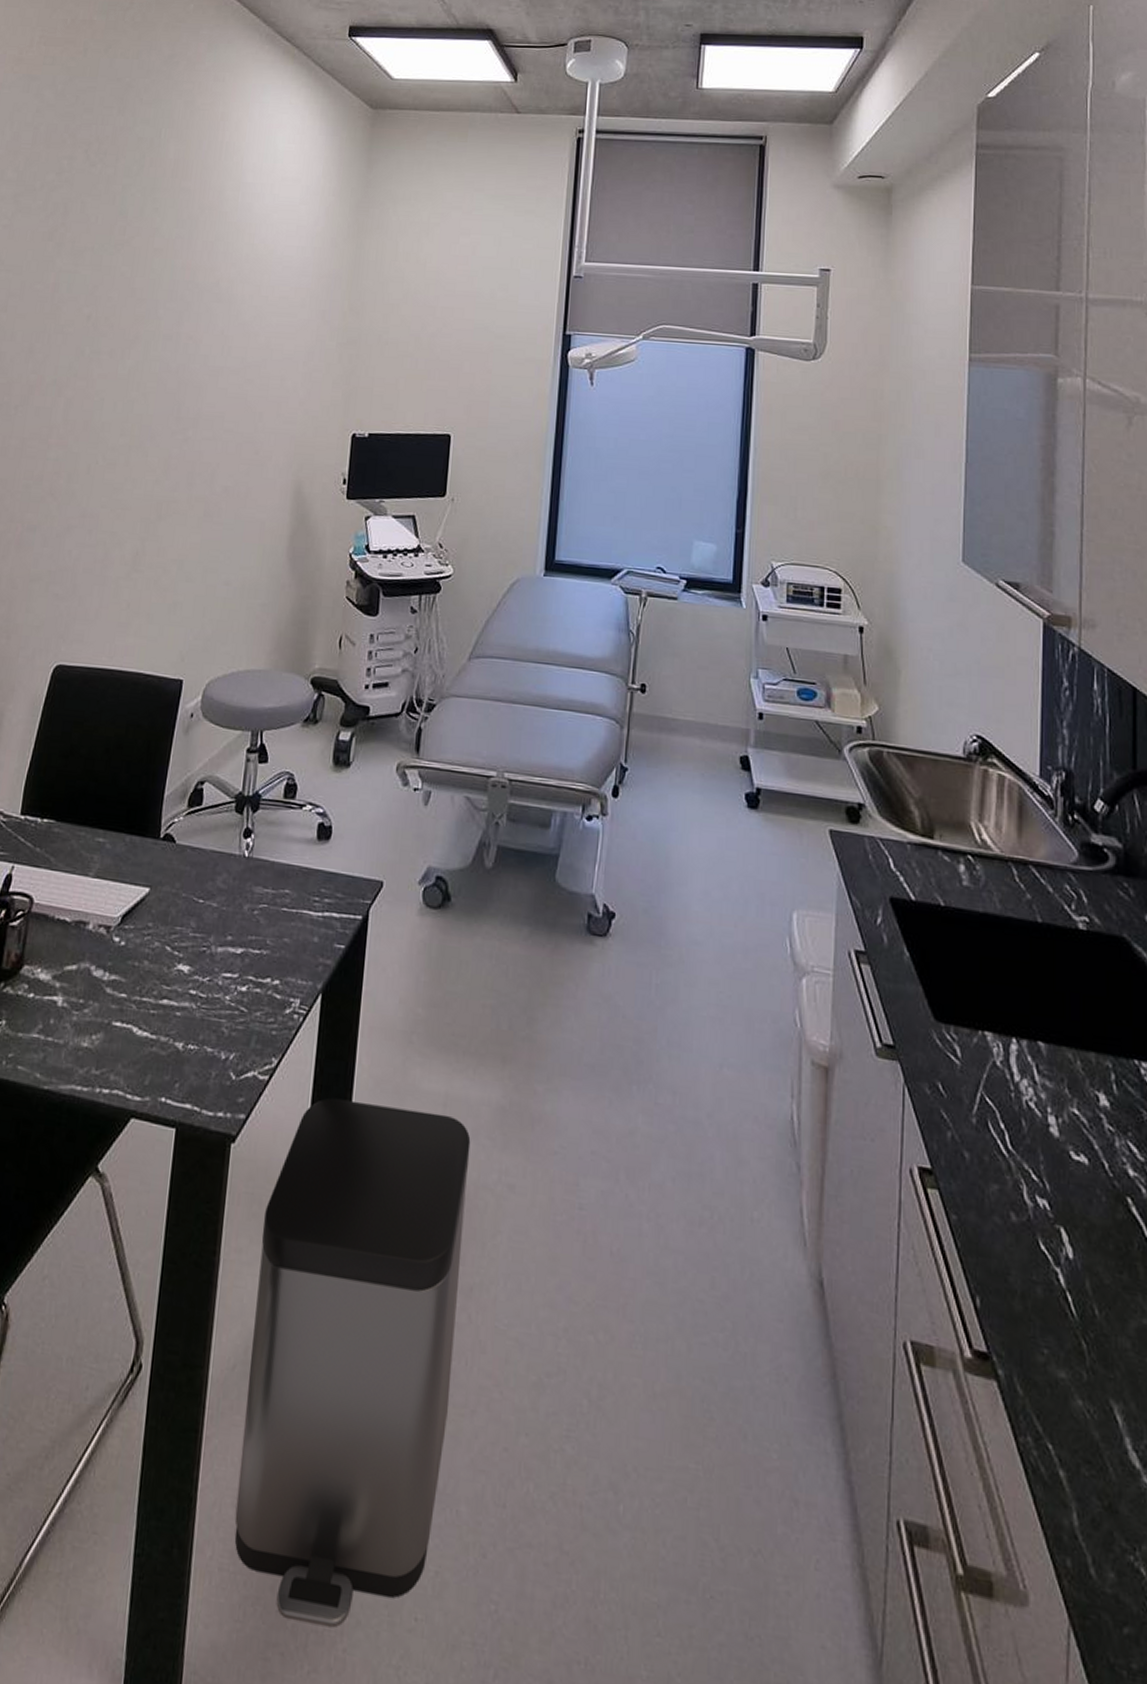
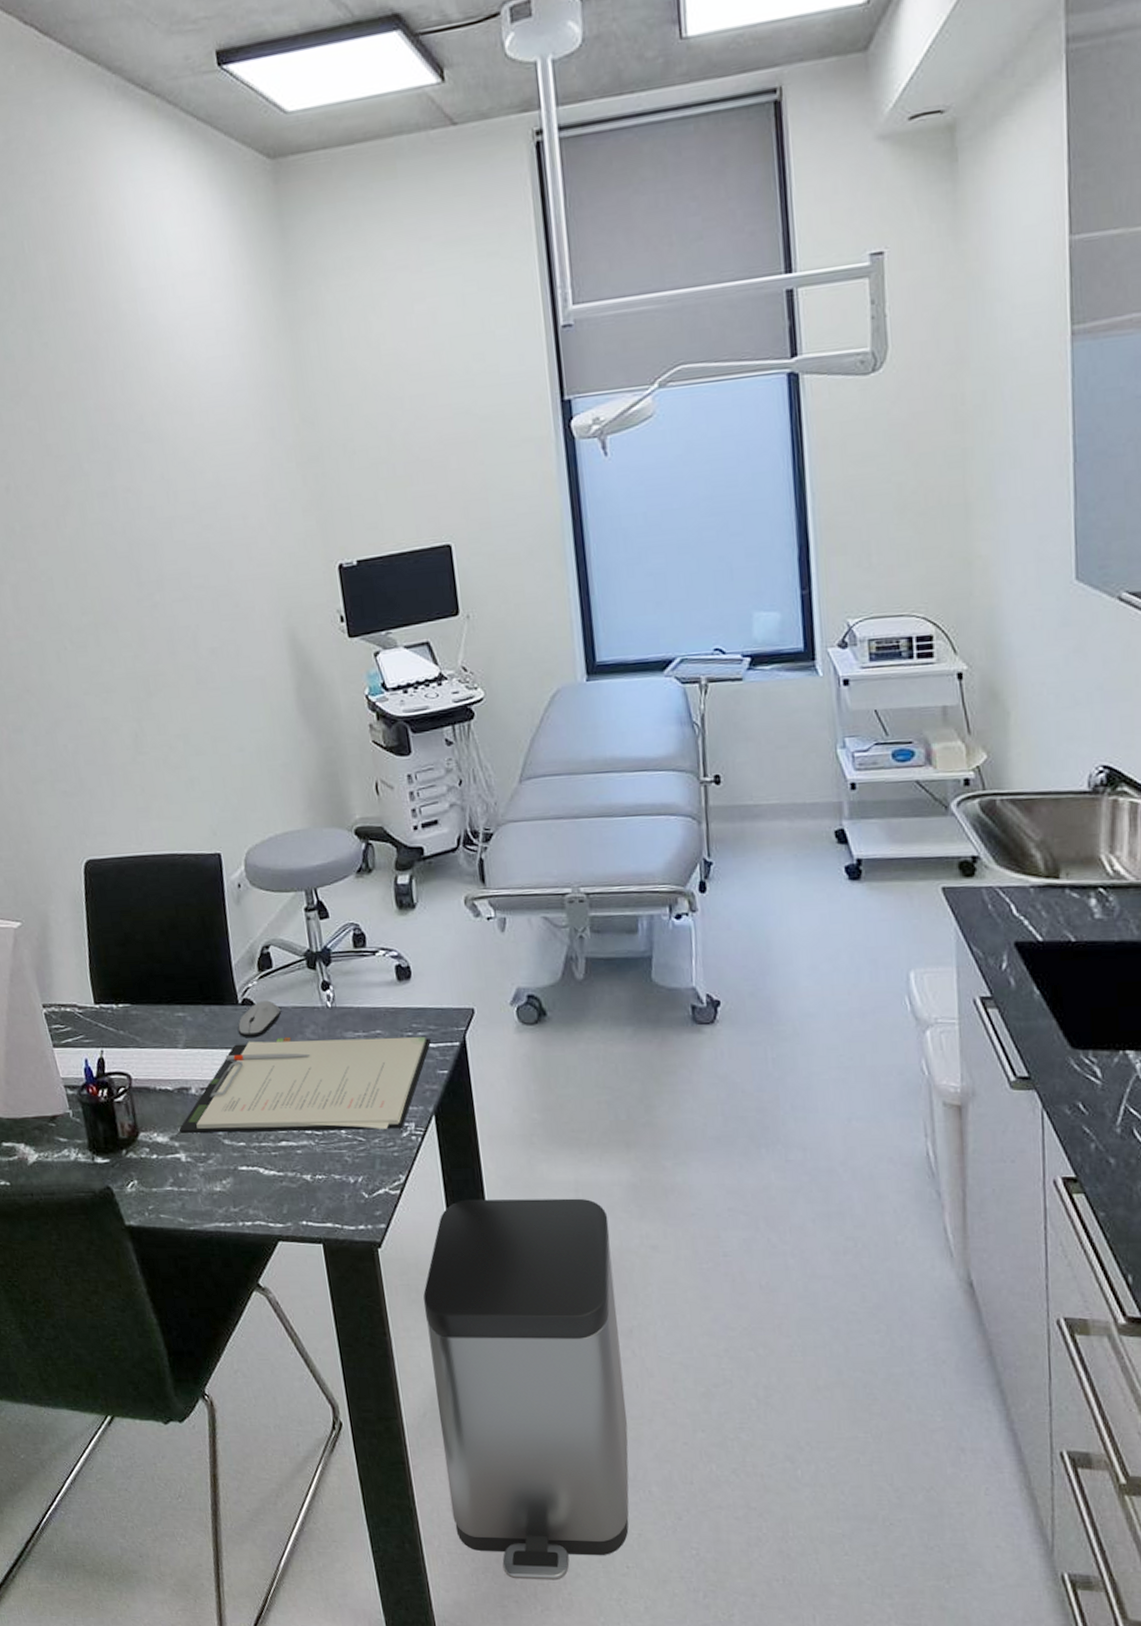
clipboard: none [65,880,335,1004] -> present [179,1036,431,1133]
computer mouse: none [151,838,199,878] -> present [237,1000,281,1038]

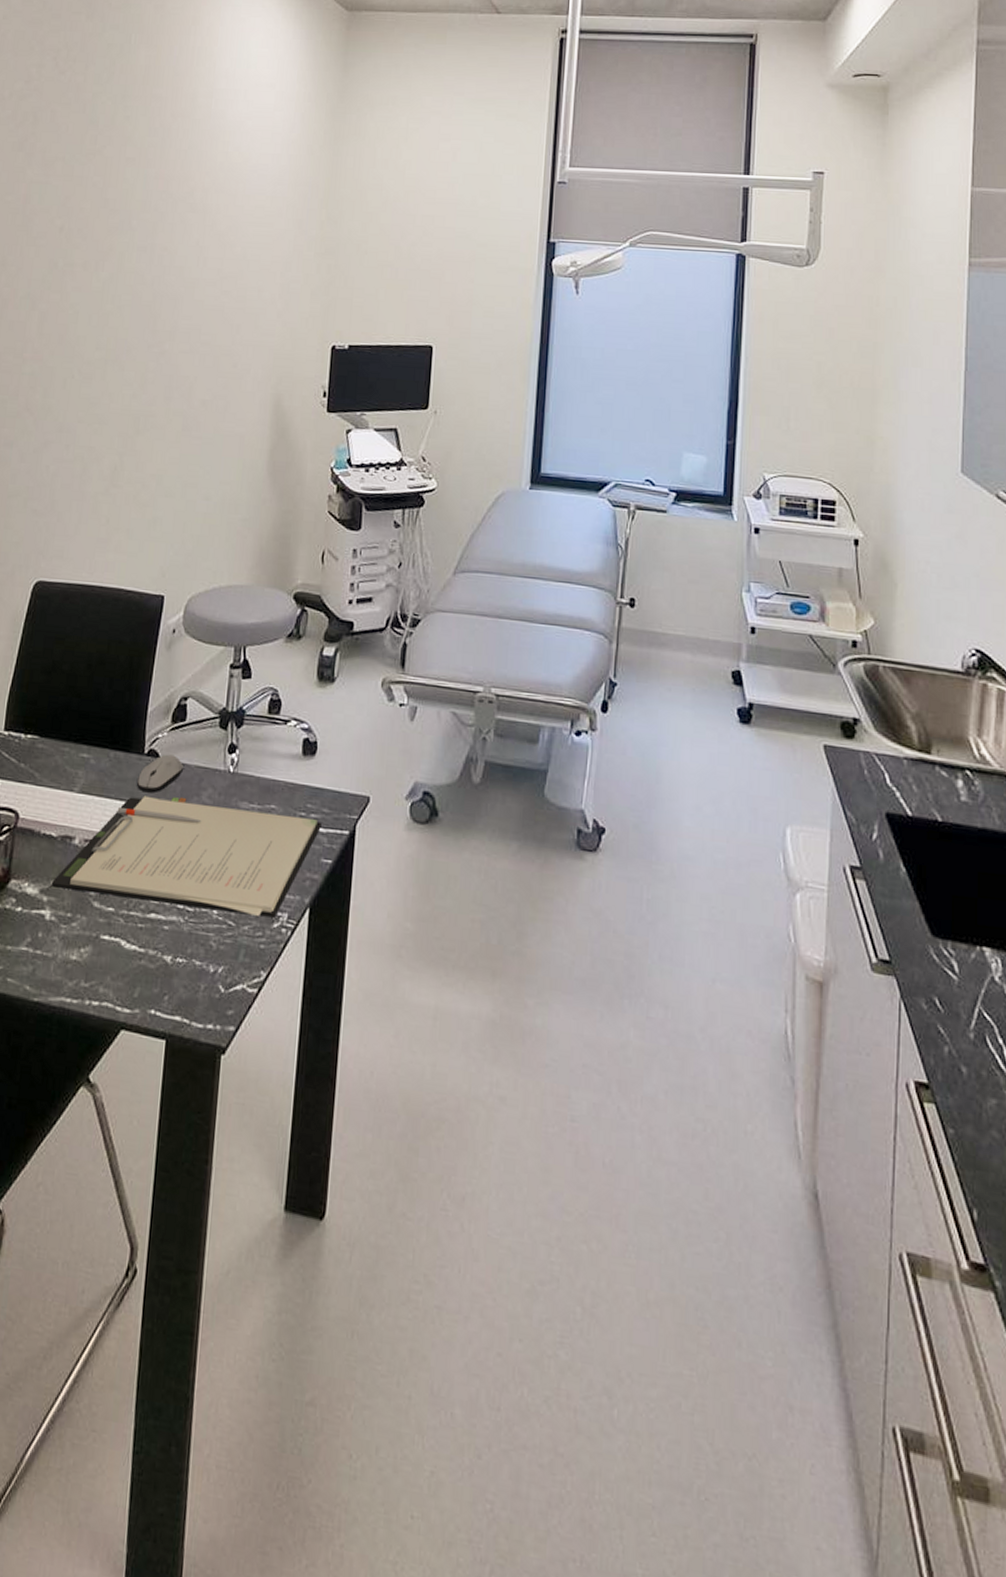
pedal bin: present [423,1198,629,1580] -> none [231,1010,461,1525]

